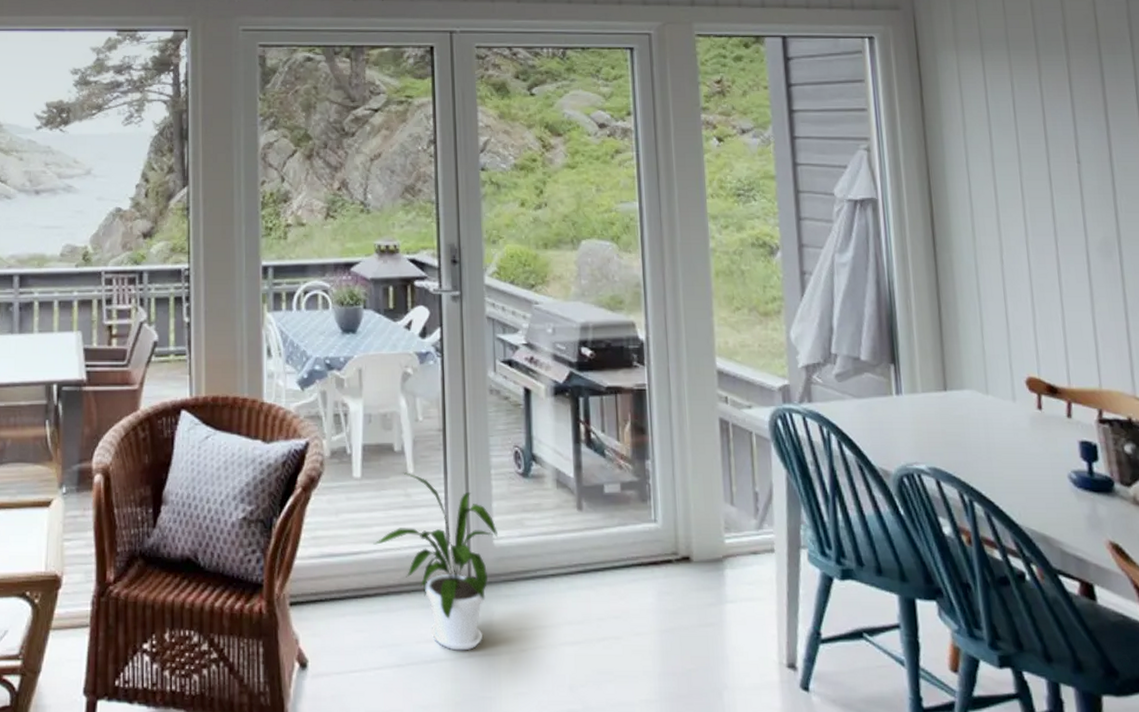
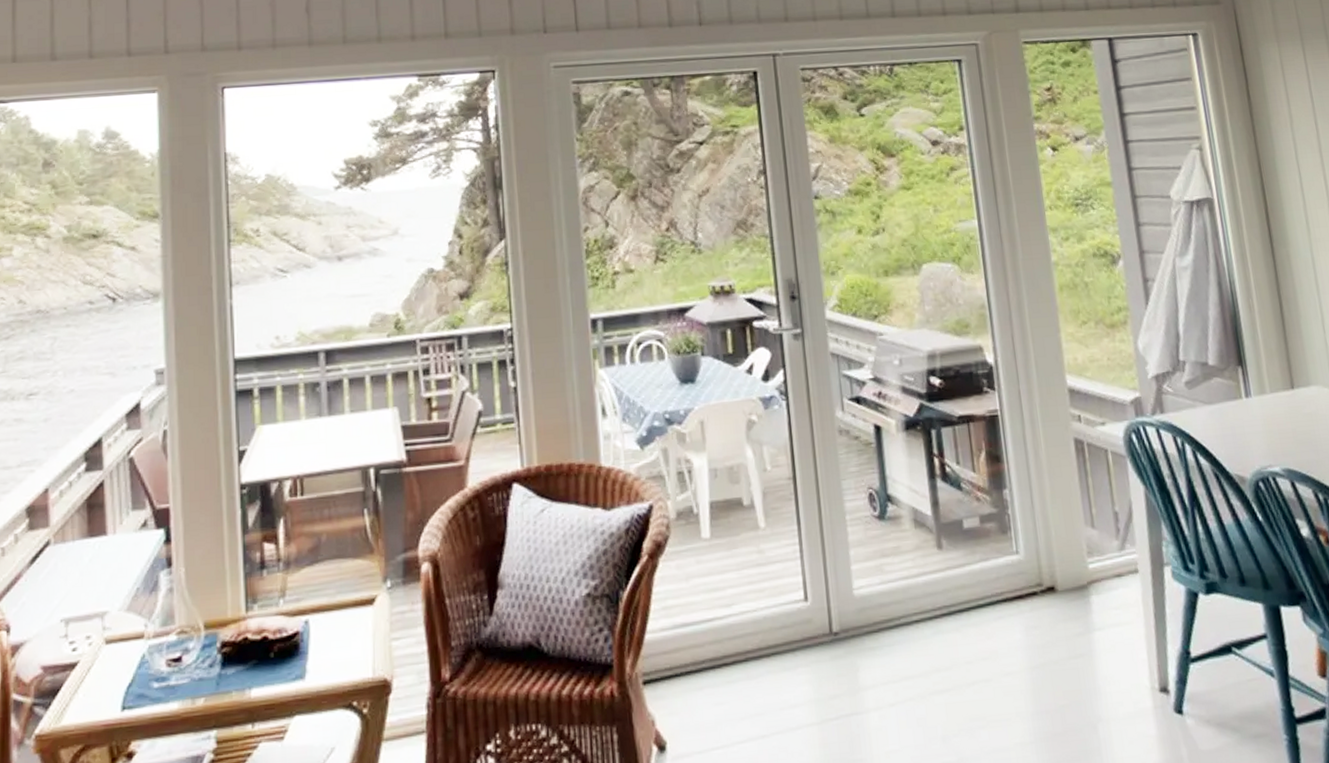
house plant: present [373,472,498,651] -> none [728,527,857,714]

